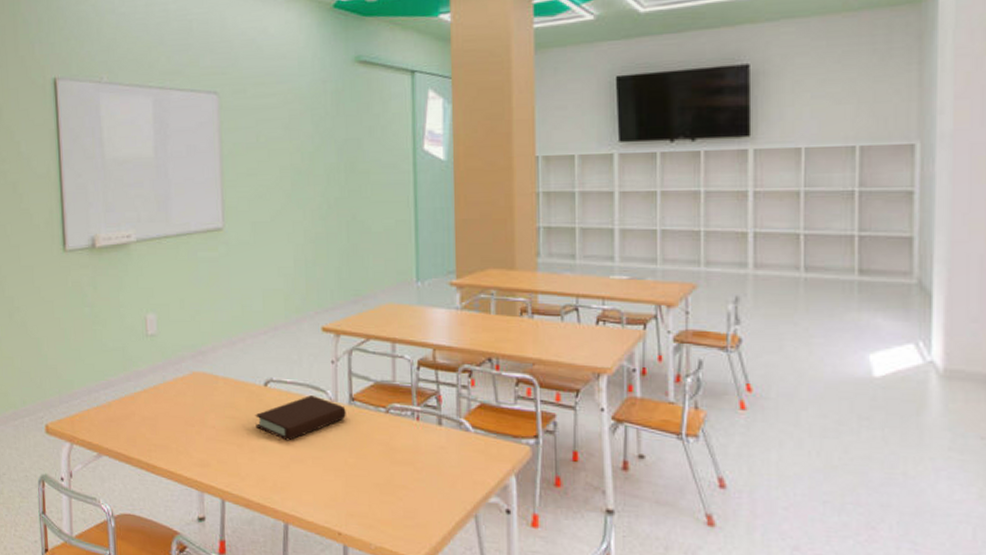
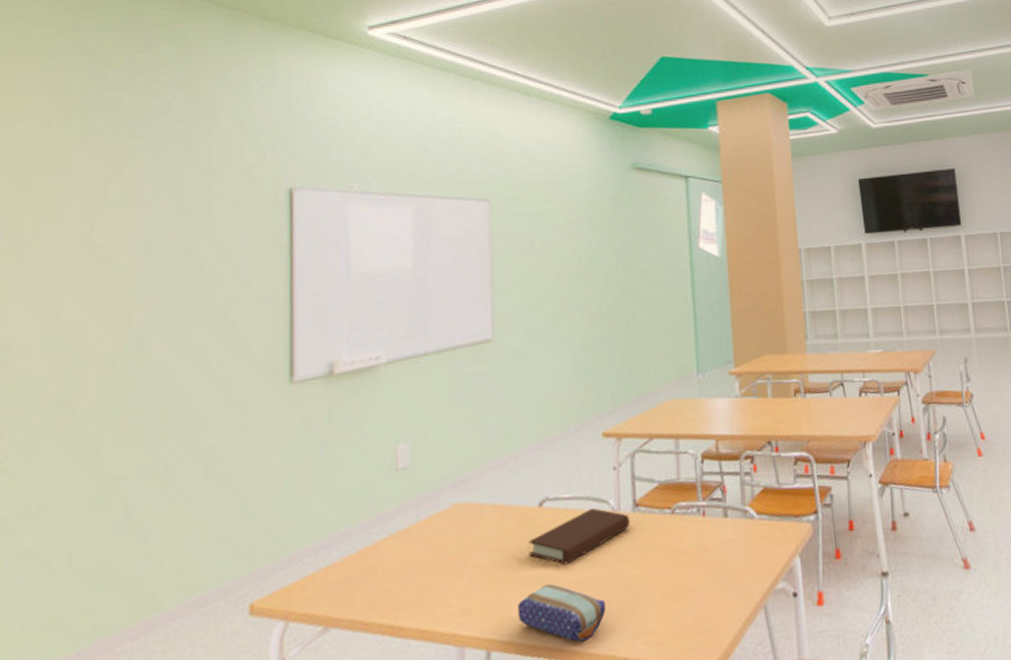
pencil case: none [247,455,322,510] -> present [518,584,605,642]

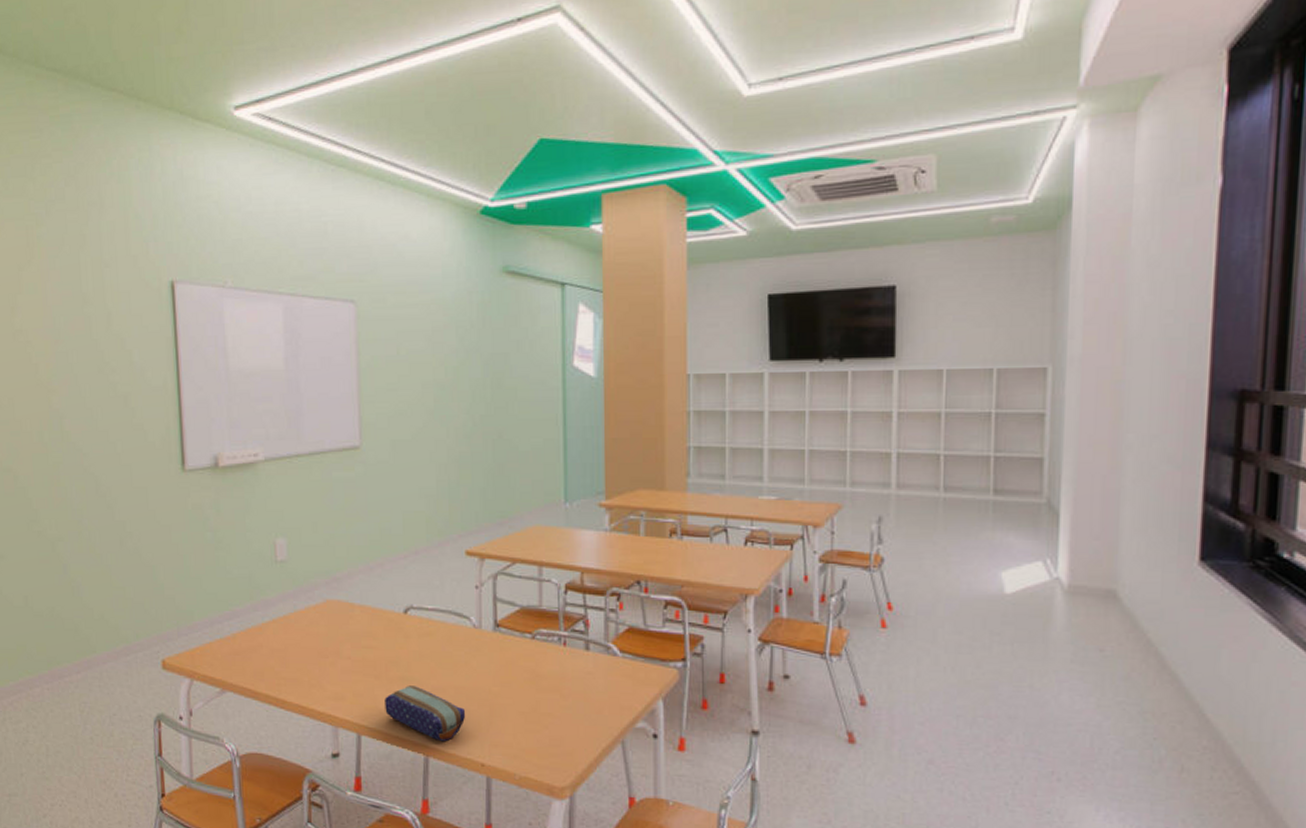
book: present [528,508,630,565] -> none [394,622,490,671]

